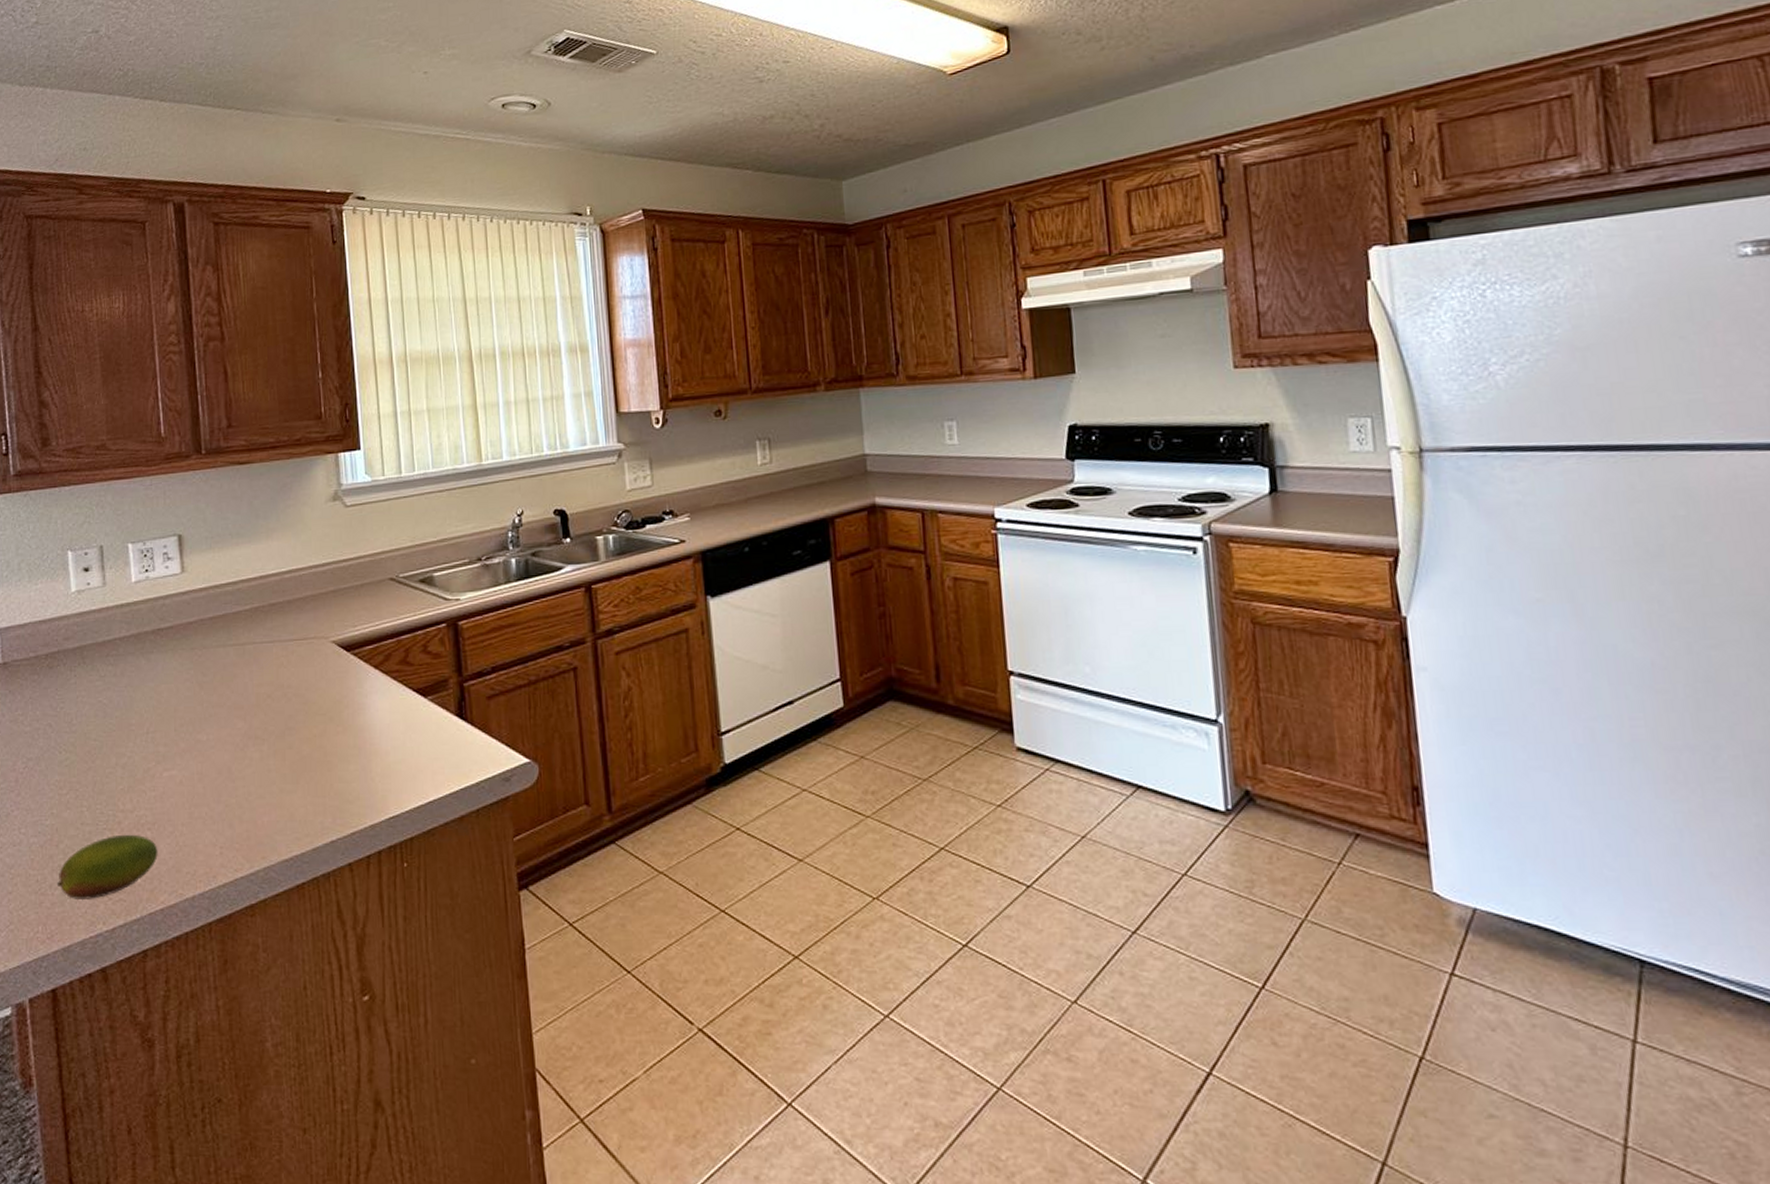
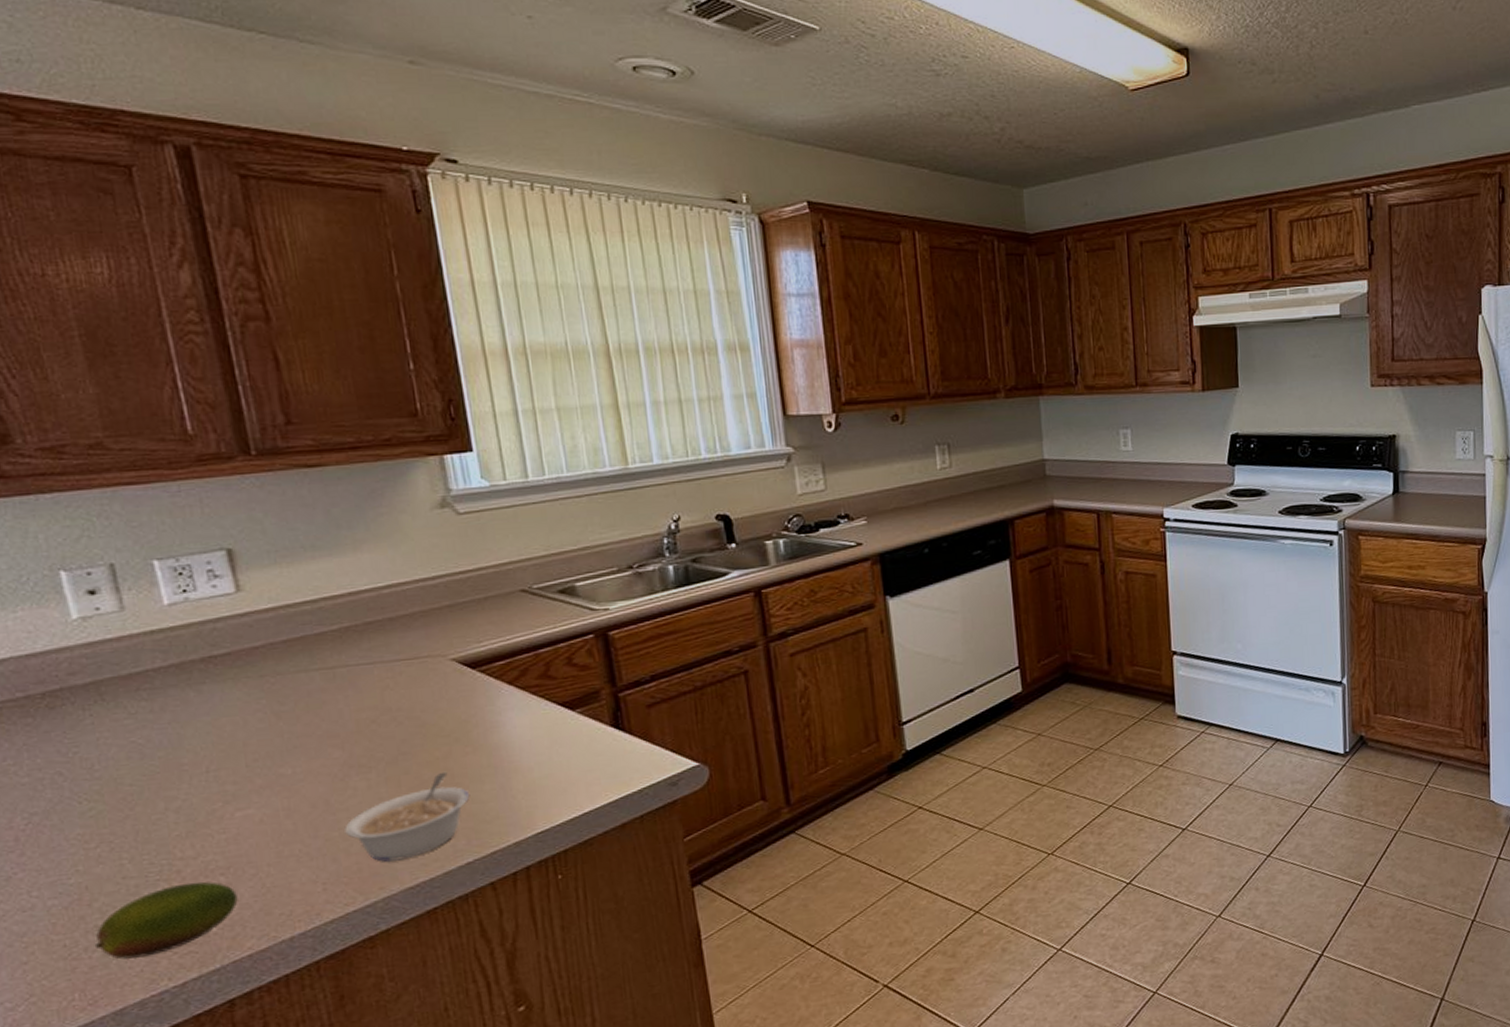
legume: none [240,750,338,834] -> present [344,773,470,863]

